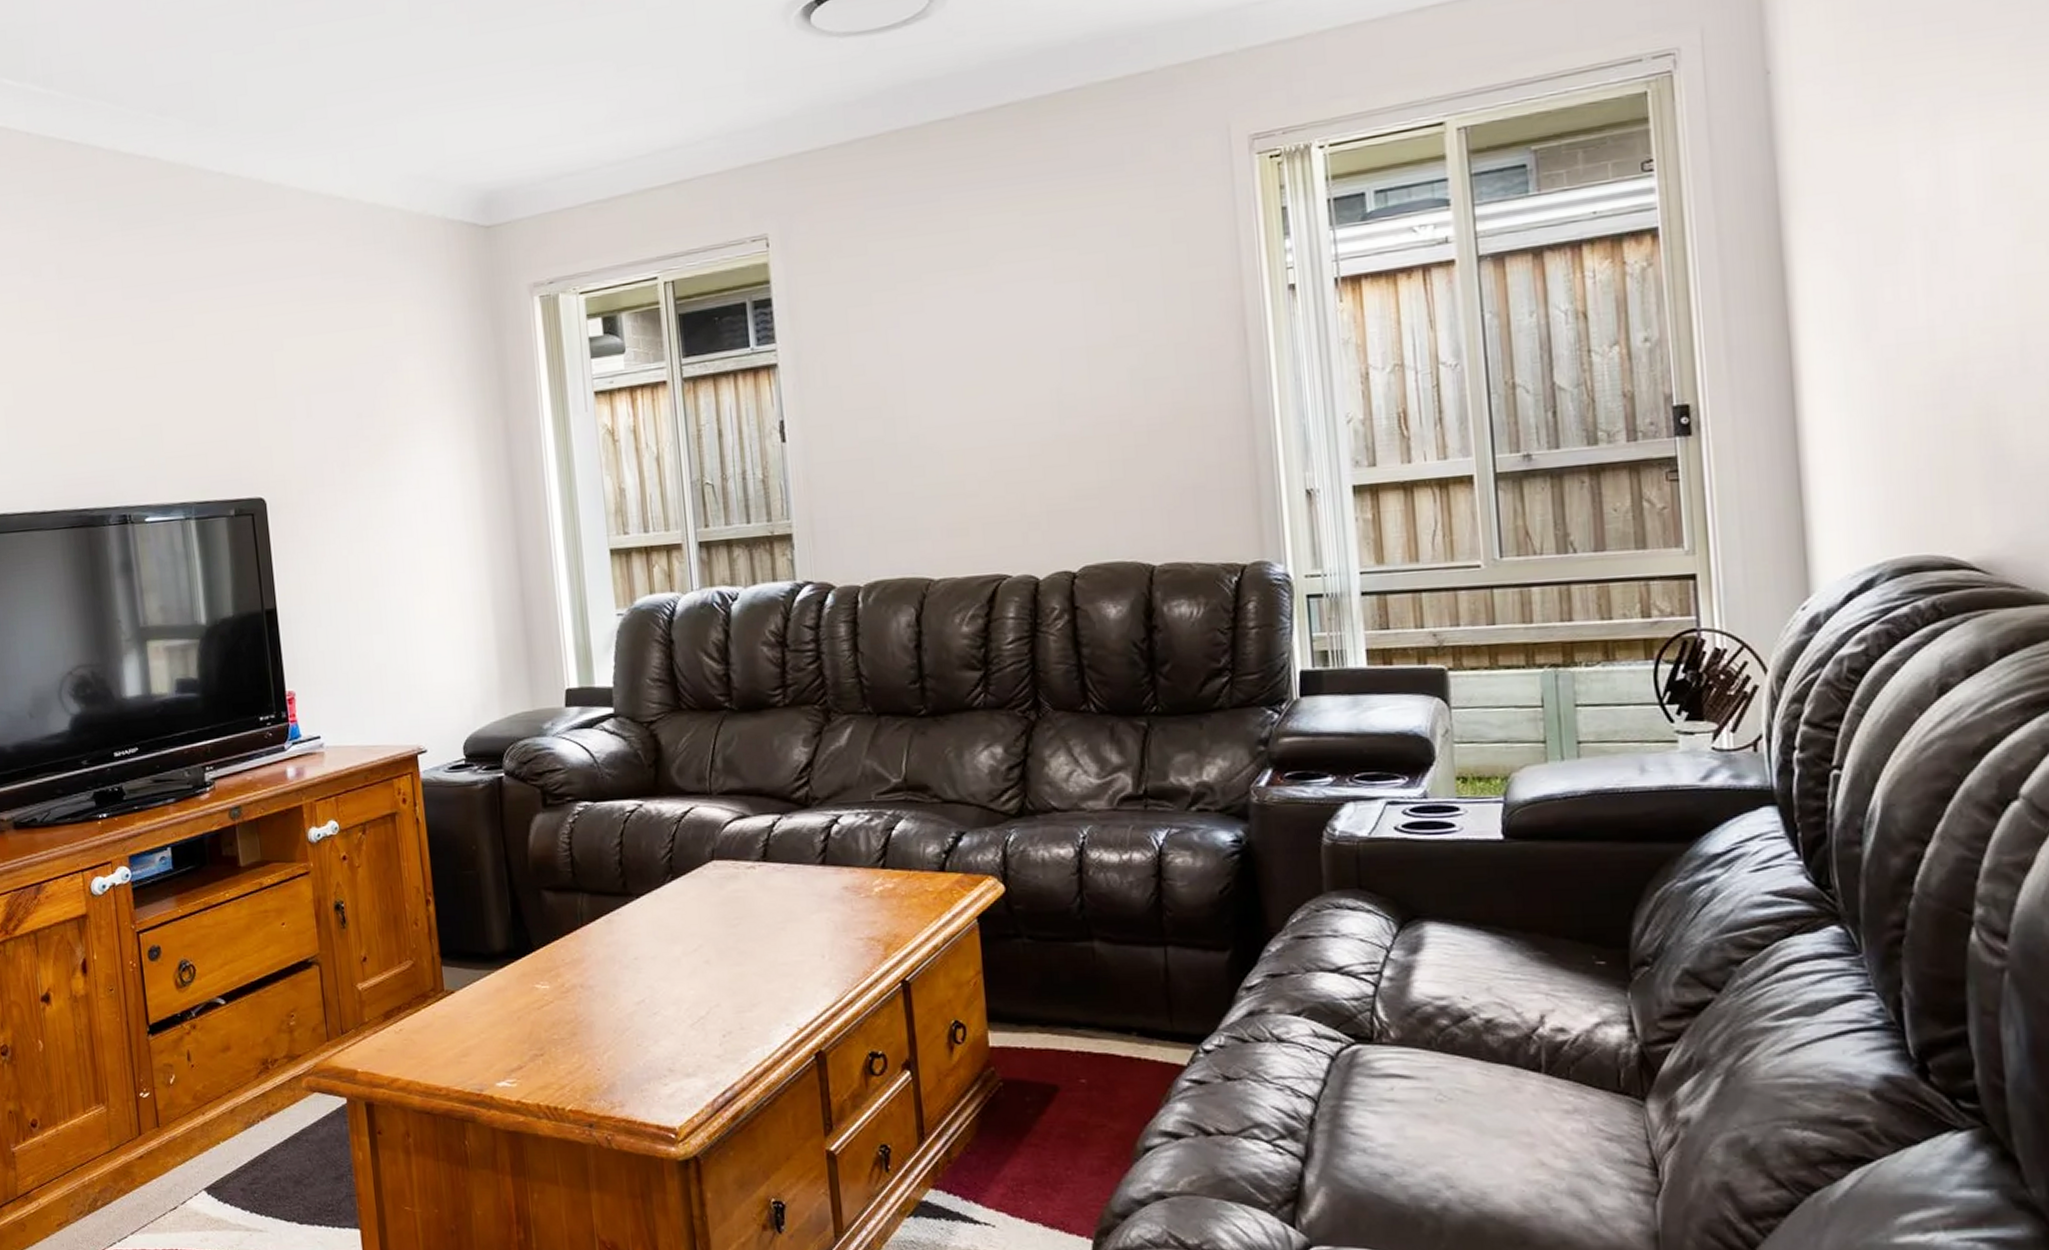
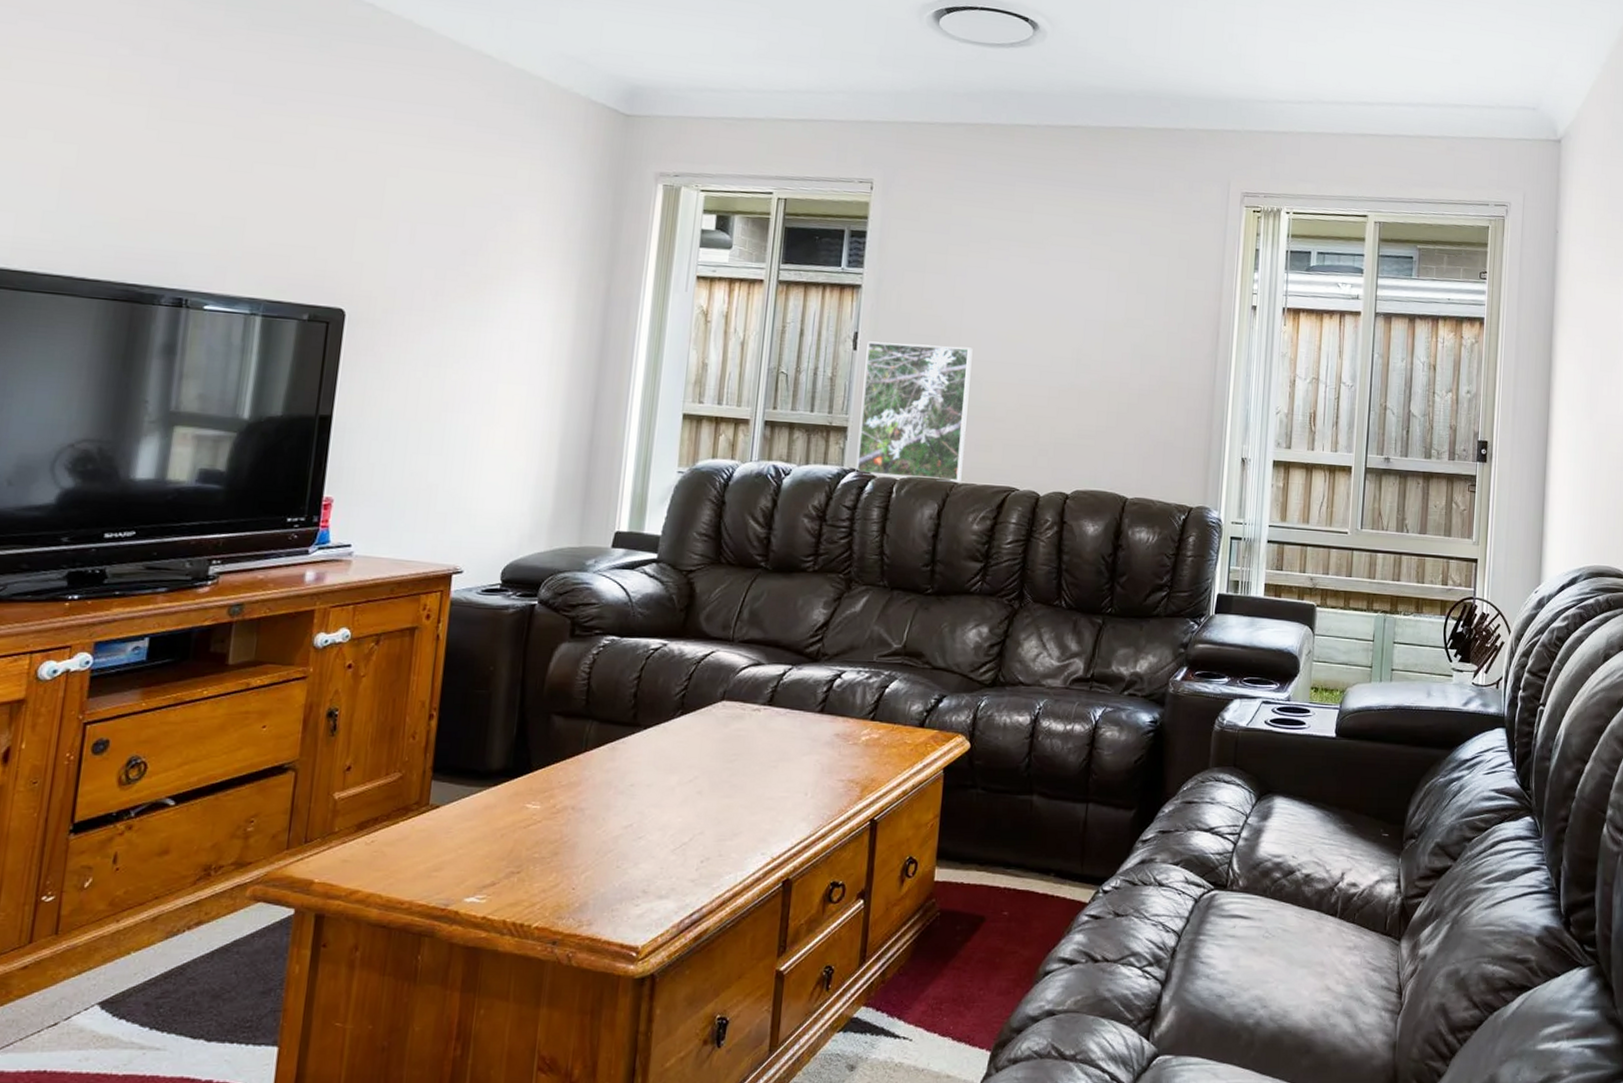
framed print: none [797,413,938,587] -> present [855,341,973,483]

